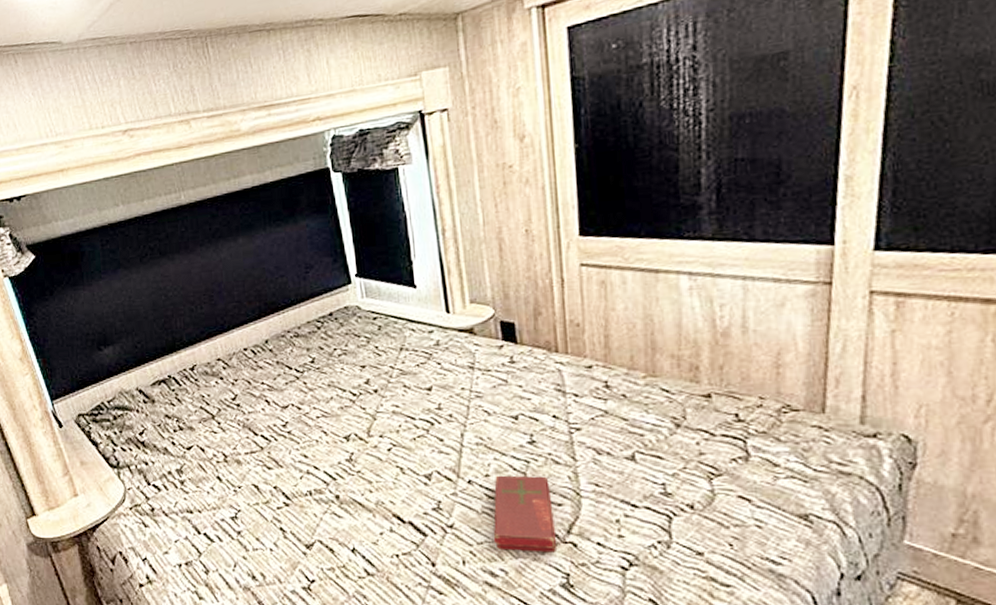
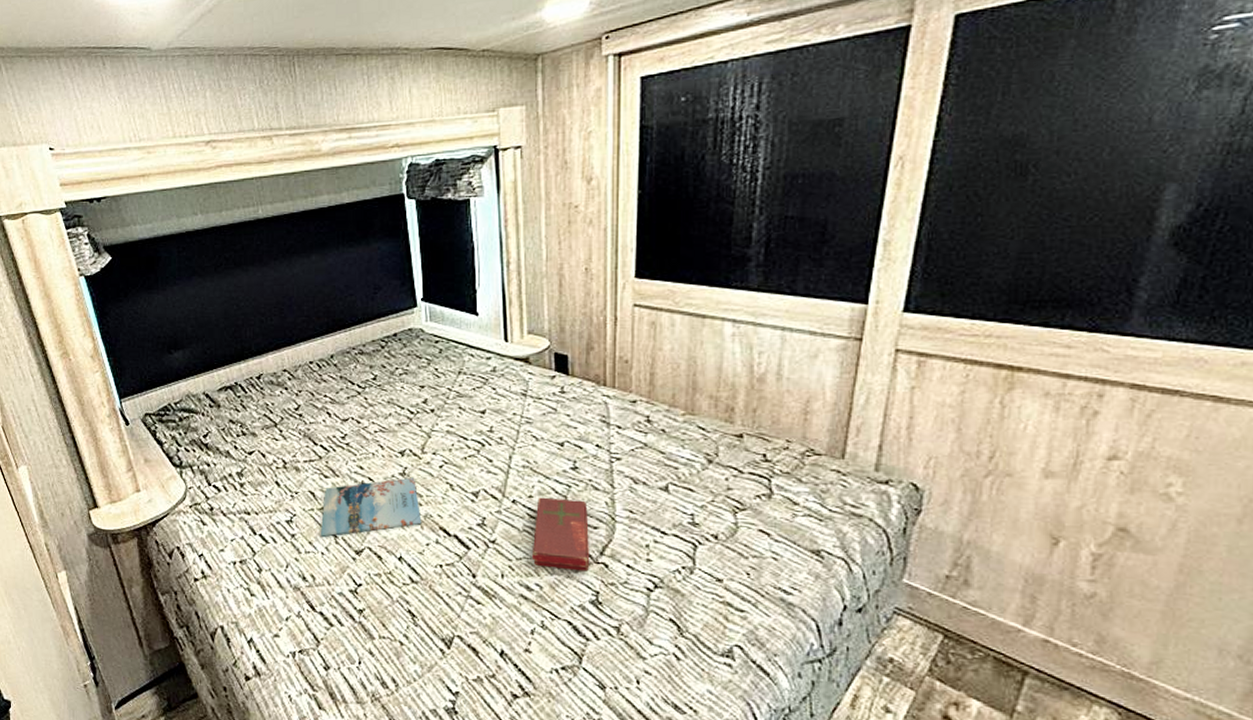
magazine: none [267,463,374,532] -> present [321,477,422,537]

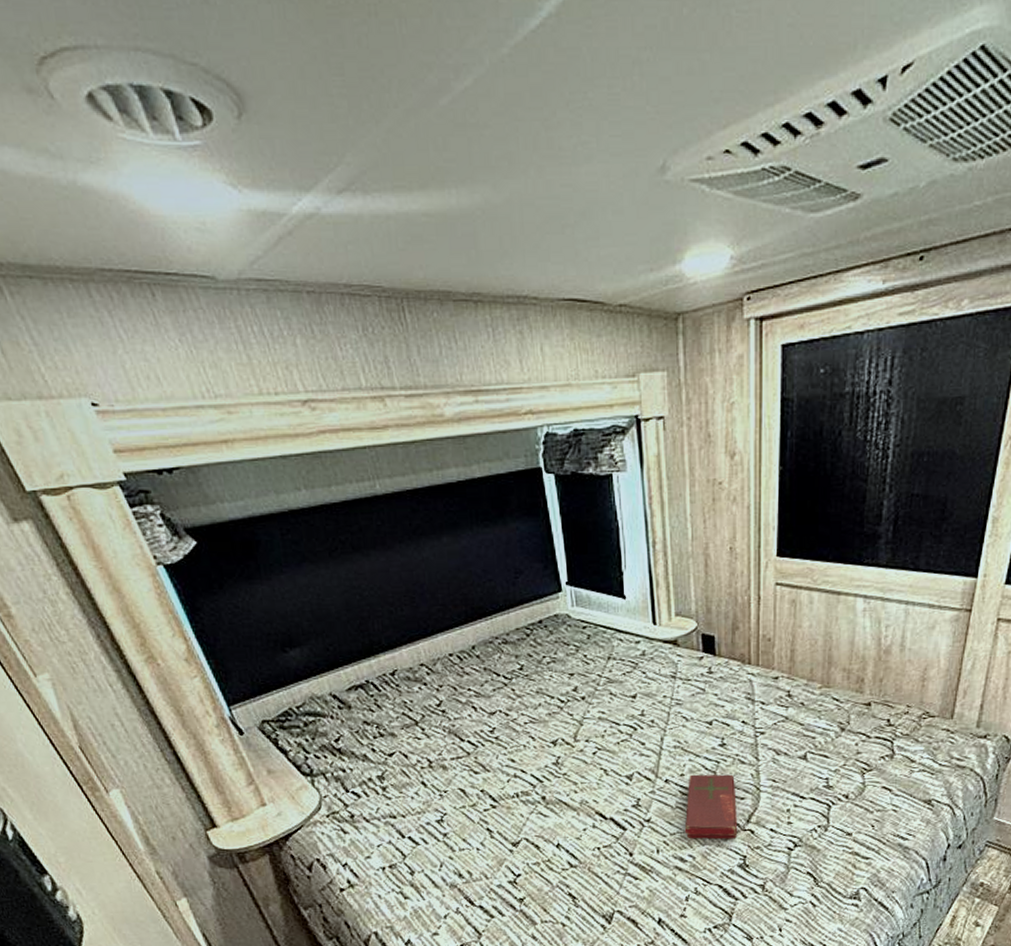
magazine: present [321,477,422,537] -> none [474,766,578,833]

